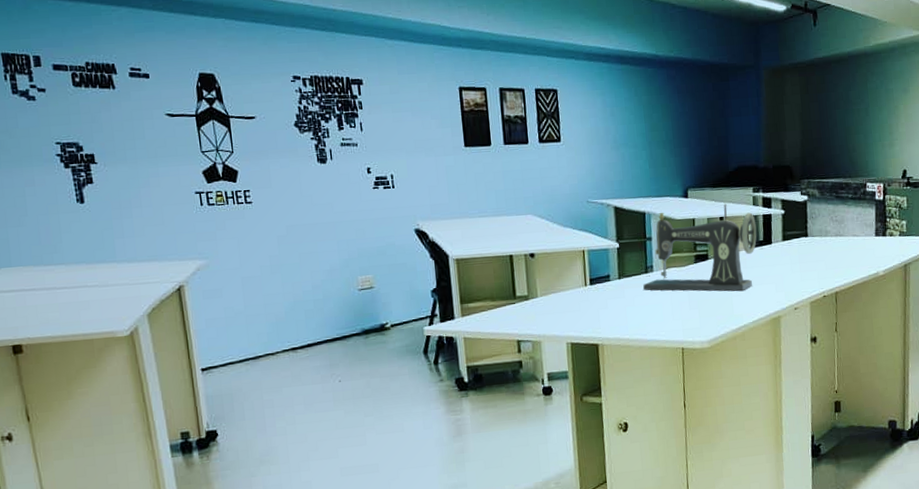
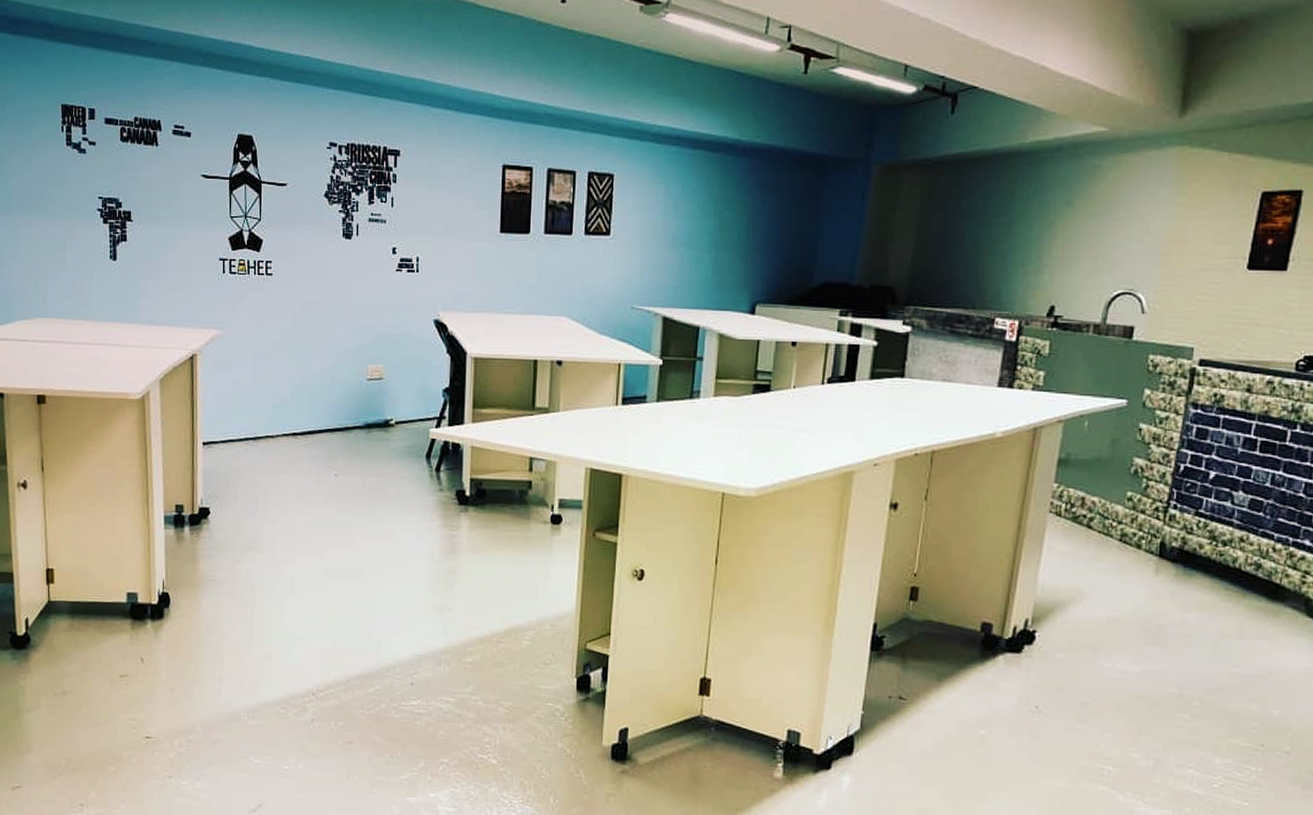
sewing machine: present [643,203,757,292] -> none [685,325,838,435]

